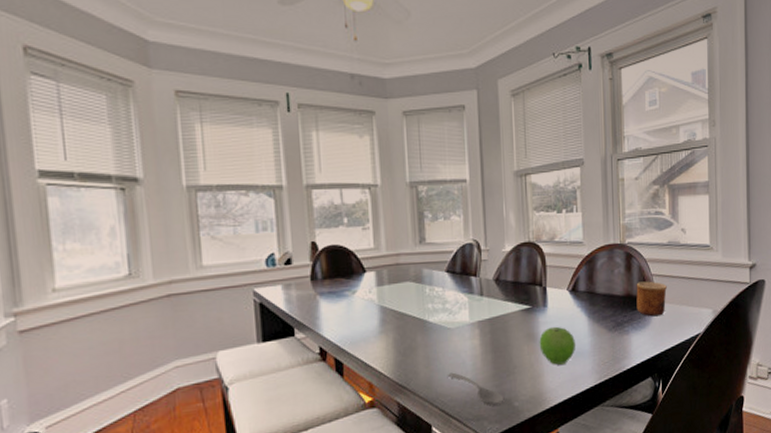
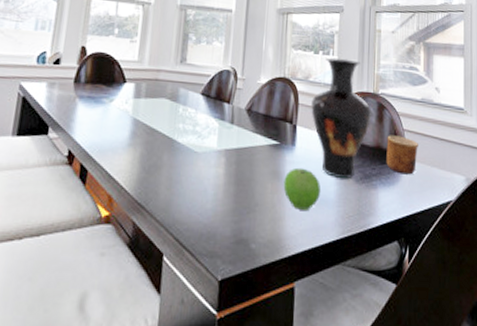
soupspoon: present [447,372,504,406] -> none [186,199,242,244]
vase: none [559,213,620,331] -> present [311,57,372,179]

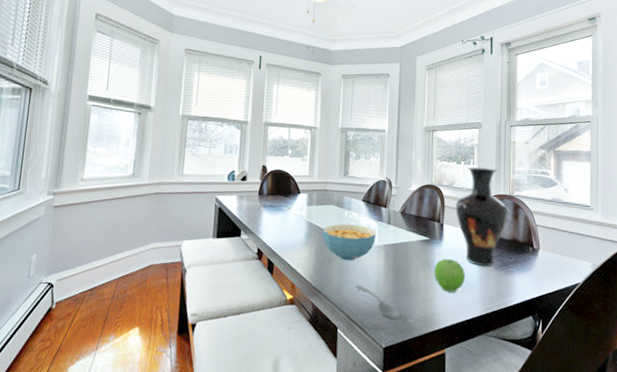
cereal bowl: none [150,121,216,169] -> present [322,223,376,261]
soupspoon: none [186,199,242,244] -> present [354,285,400,319]
cup: present [386,135,418,175] -> none [521,230,550,262]

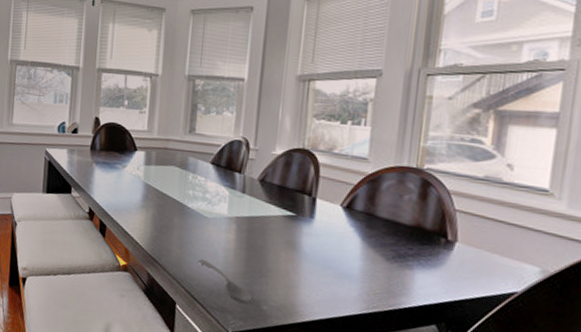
cereal bowl: present [322,223,376,261] -> none [161,188,227,232]
fruit: present [434,258,465,292] -> none [299,240,342,282]
vase: present [455,166,509,267] -> none [334,127,413,256]

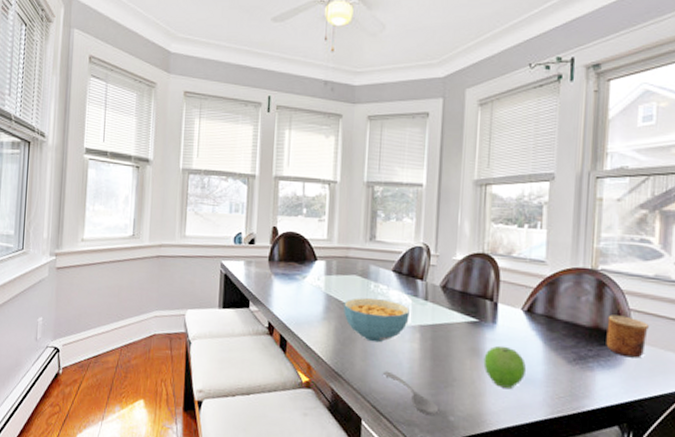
cereal bowl: none [161,188,227,232] -> present [344,297,410,343]
fruit: none [299,240,342,282] -> present [483,345,526,388]
cup: none [427,214,475,259] -> present [606,315,649,358]

